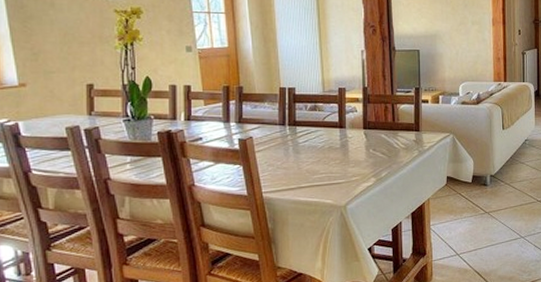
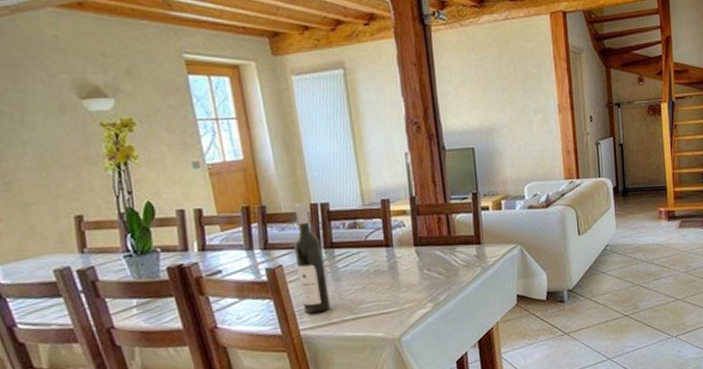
bottle: none [264,86,290,180] -> present [294,202,331,314]

